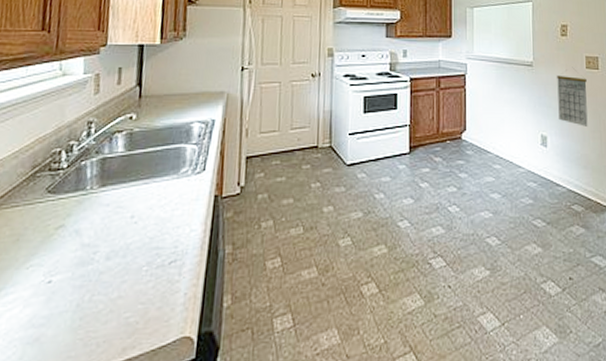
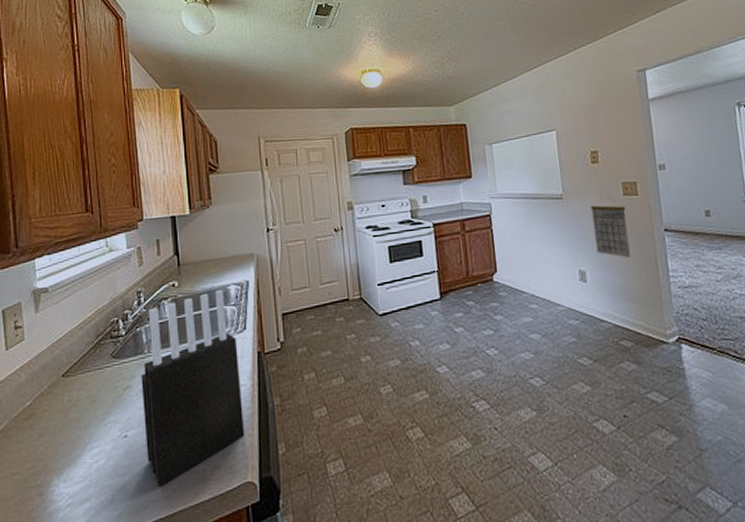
knife block: none [71,126,194,340] -> present [141,289,245,486]

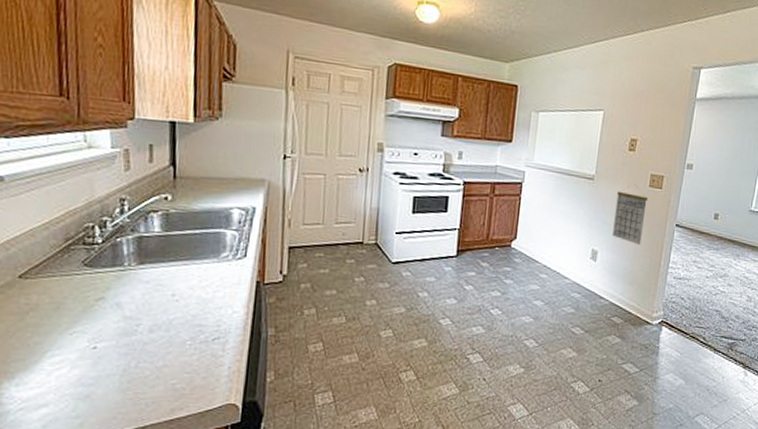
knife block: present [141,289,245,486] -> none [117,211,235,400]

